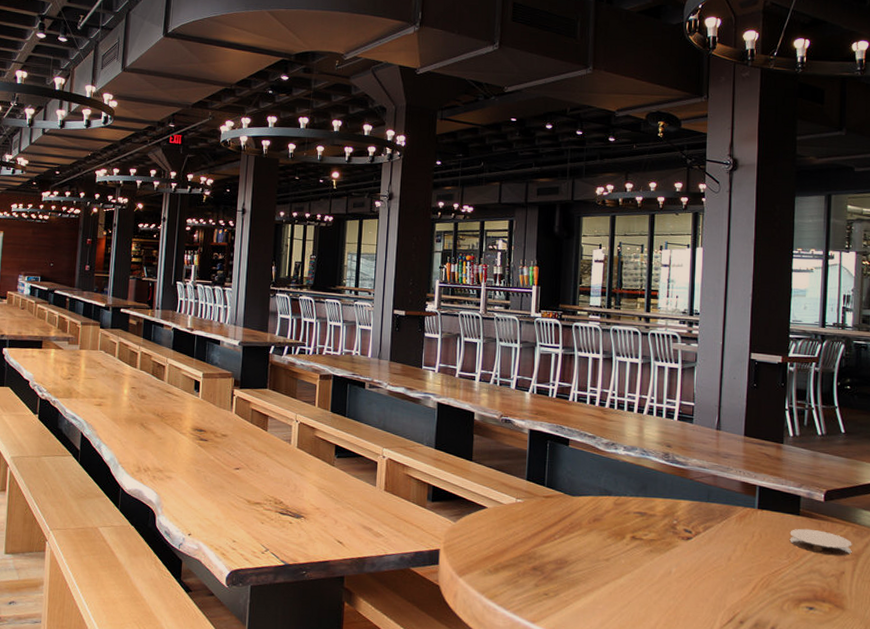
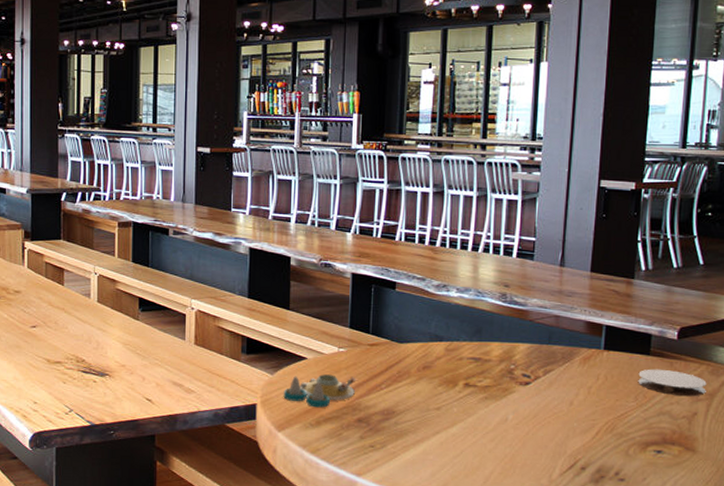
salt and pepper shaker set: none [464,523,532,555] -> present [283,374,356,408]

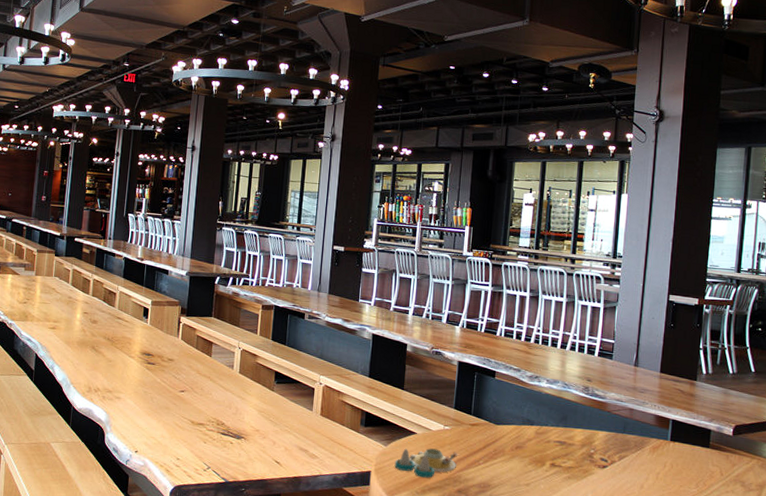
coaster: present [638,368,707,397] -> none [699,460,757,487]

